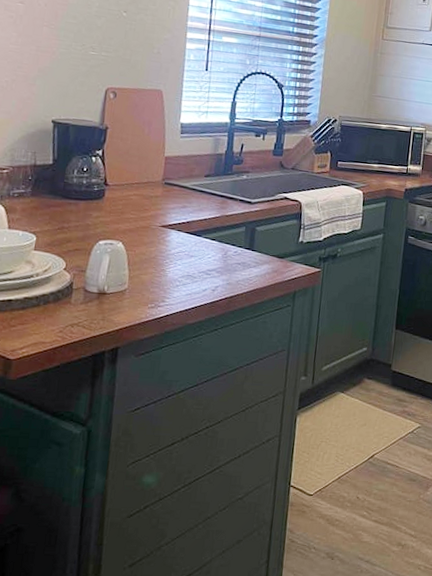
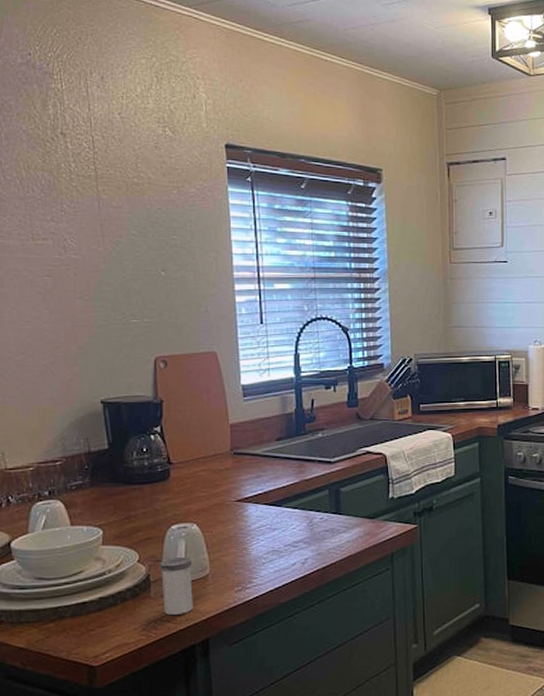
salt shaker: none [81,270,113,322] -> present [160,557,193,615]

